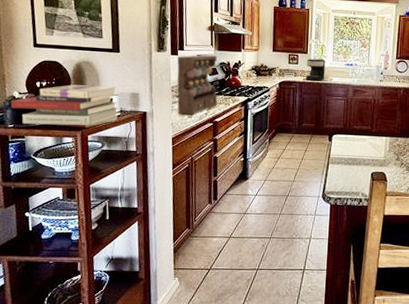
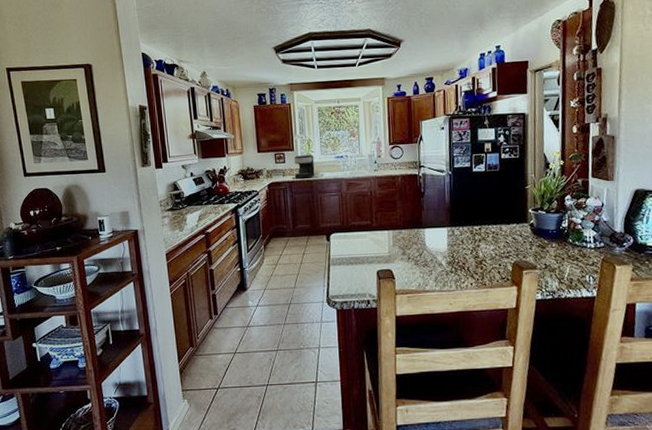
books: present [10,84,118,129] -> none [8,207,111,255]
spice rack: present [177,55,218,115] -> none [163,164,208,229]

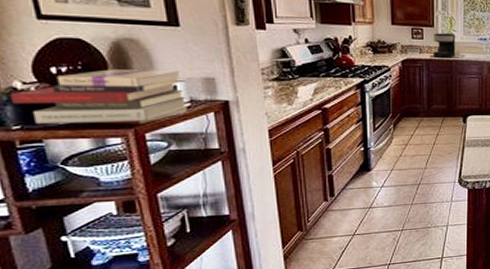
books: none [8,207,111,255] -> present [10,69,188,125]

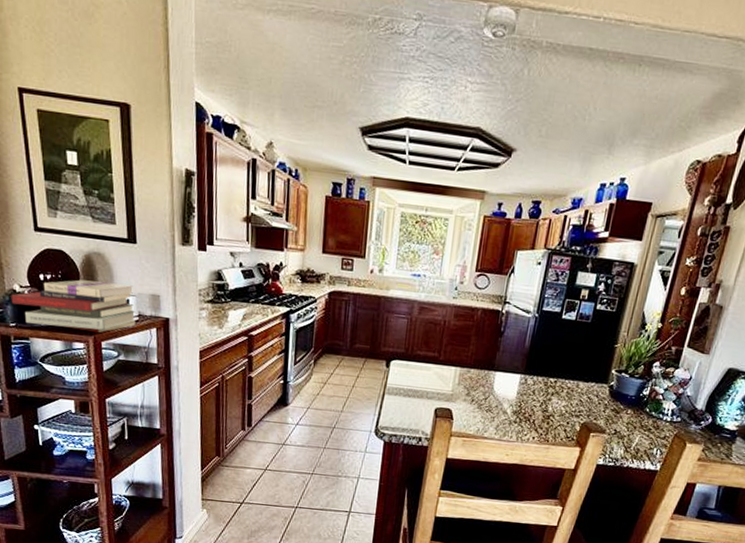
coffee maker: present [430,33,464,59] -> none [358,265,394,295]

